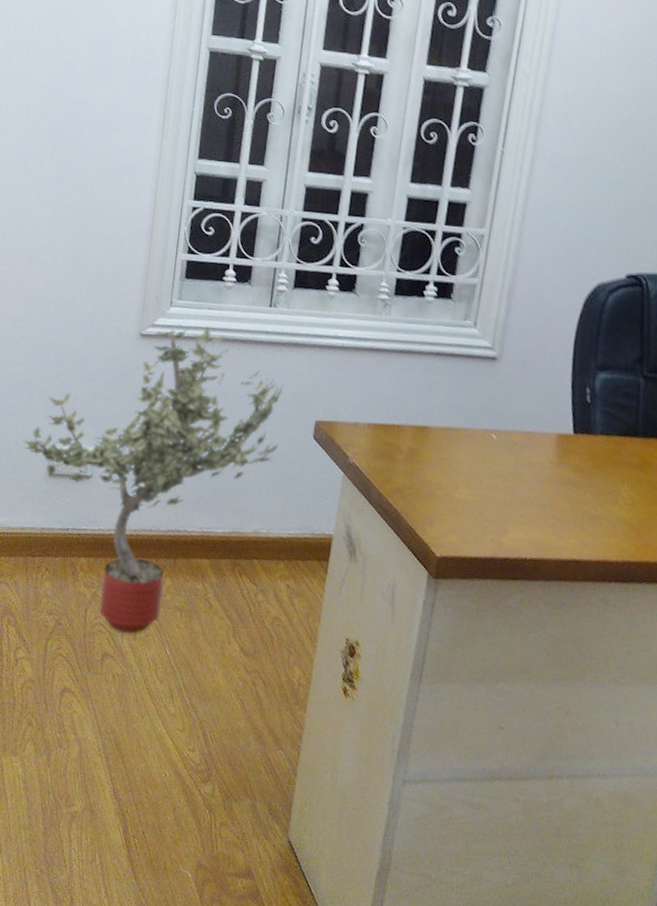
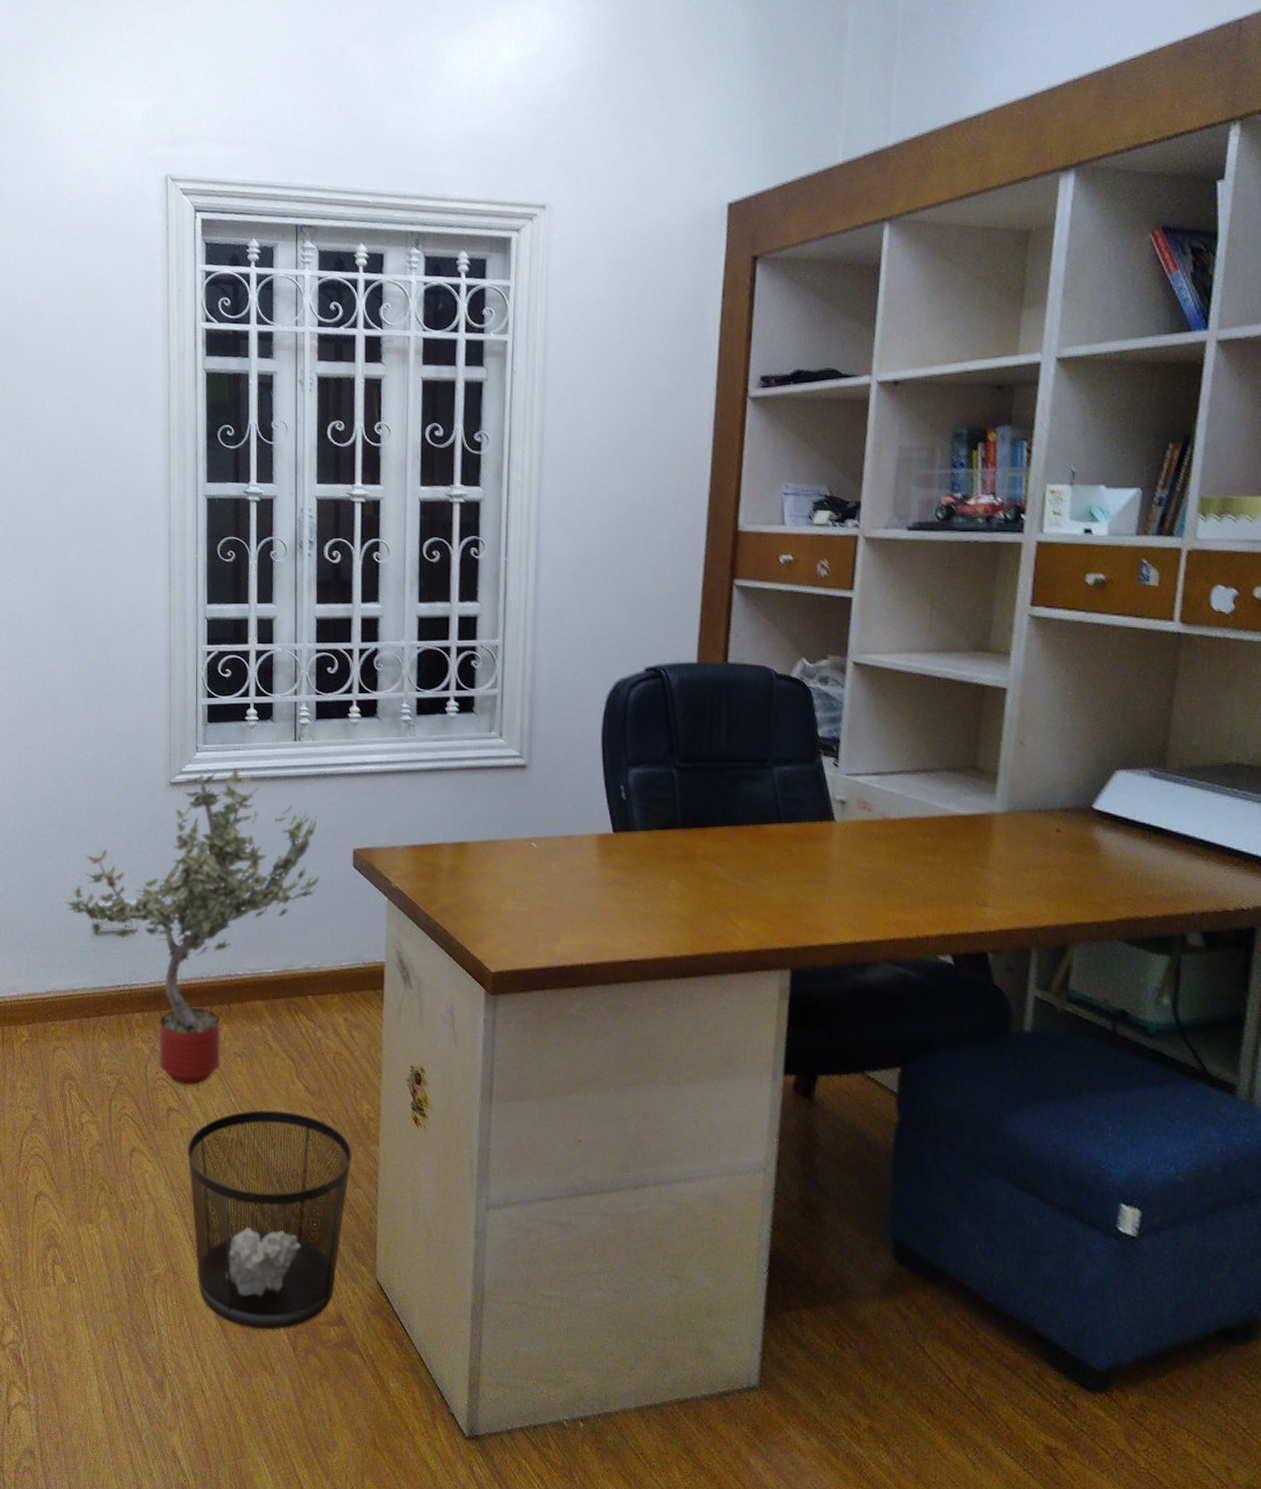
waste bin: none [114,664,280,876] -> present [188,1110,352,1330]

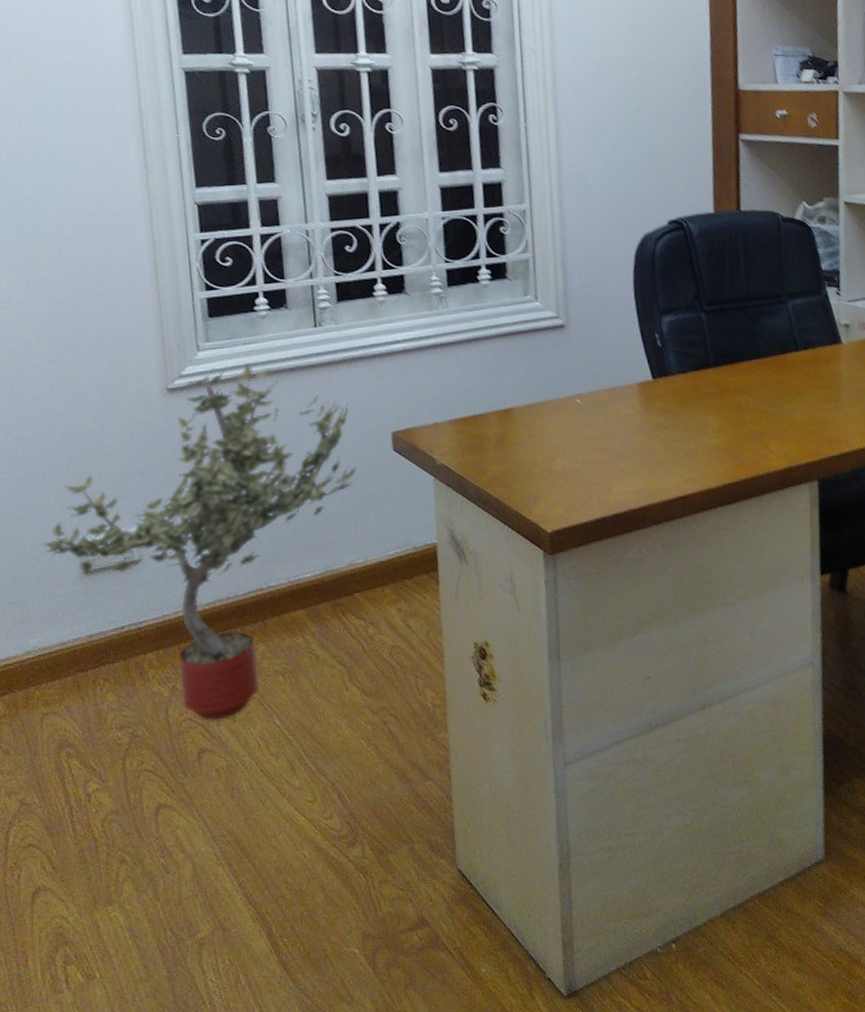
waste bin: present [188,1110,352,1330] -> none [227,719,420,963]

